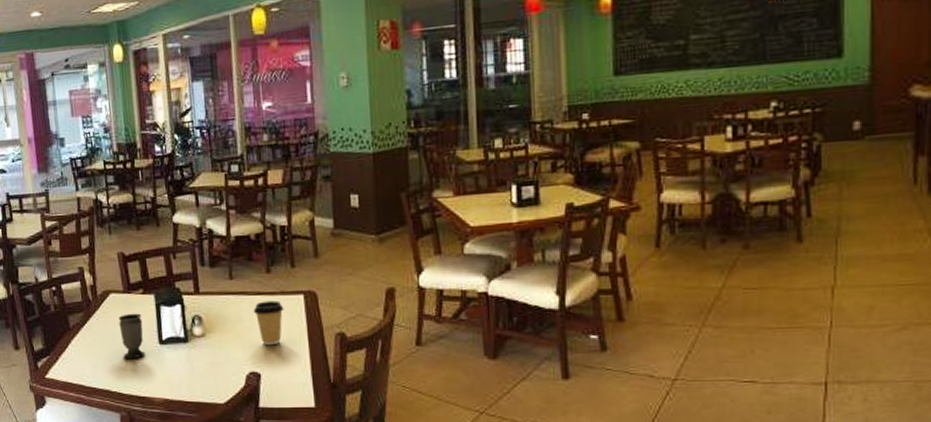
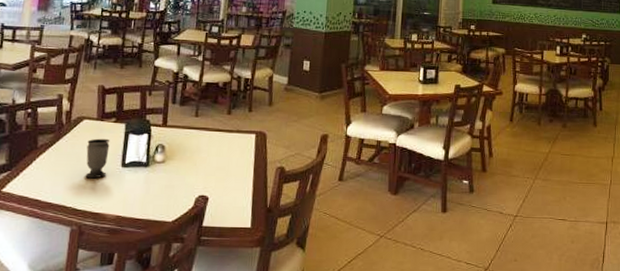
coffee cup: present [253,300,284,346] -> none [211,137,238,174]

